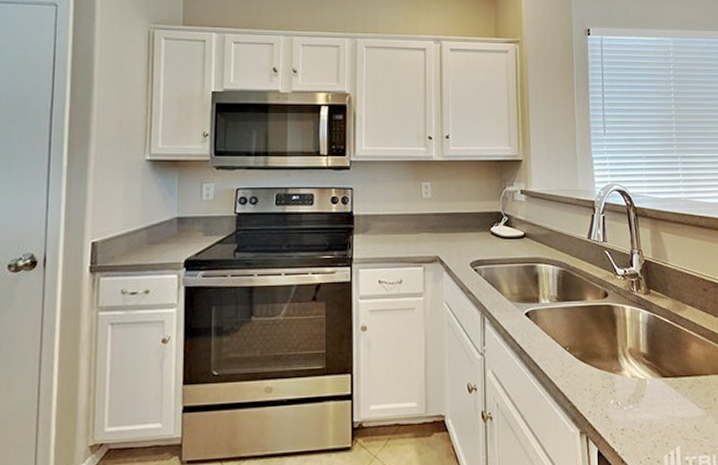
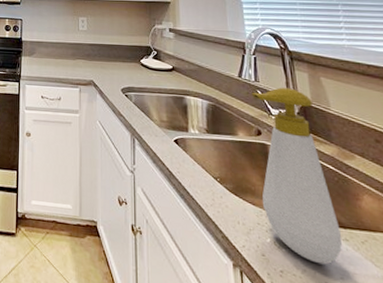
soap bottle: none [599,246,674,415] -> present [251,87,343,265]

